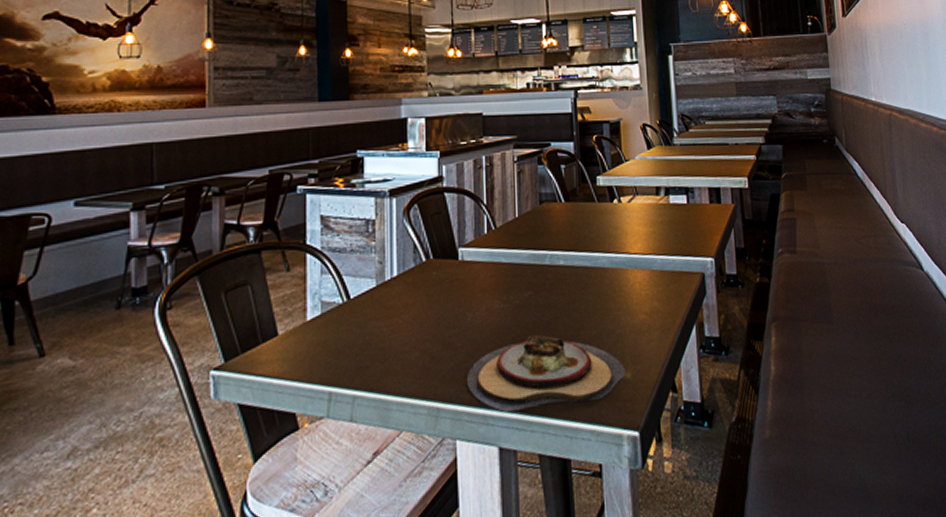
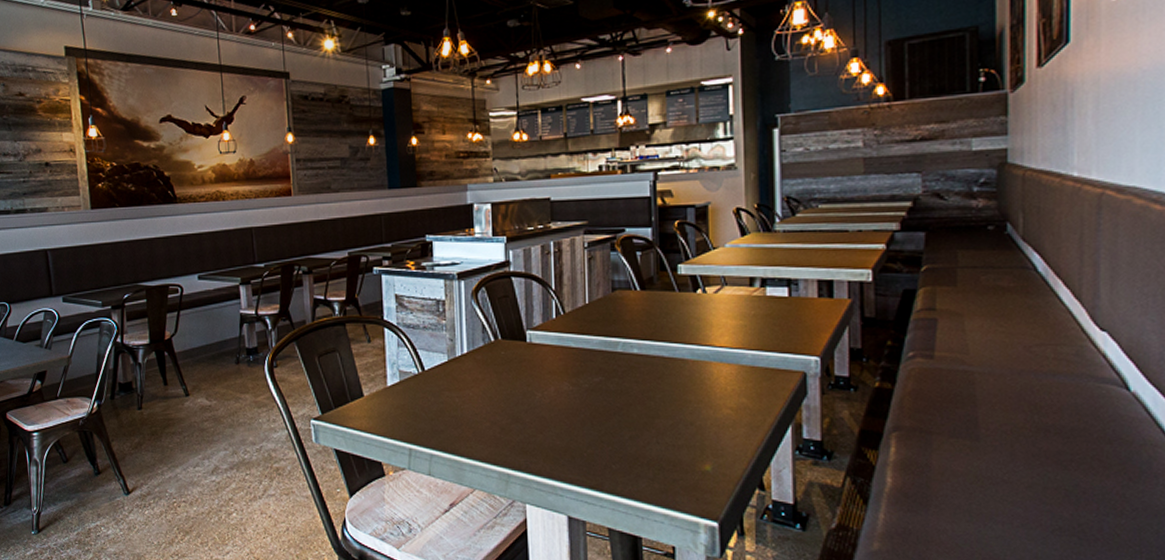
plate: present [466,334,626,412] -> none [535,418,706,488]

